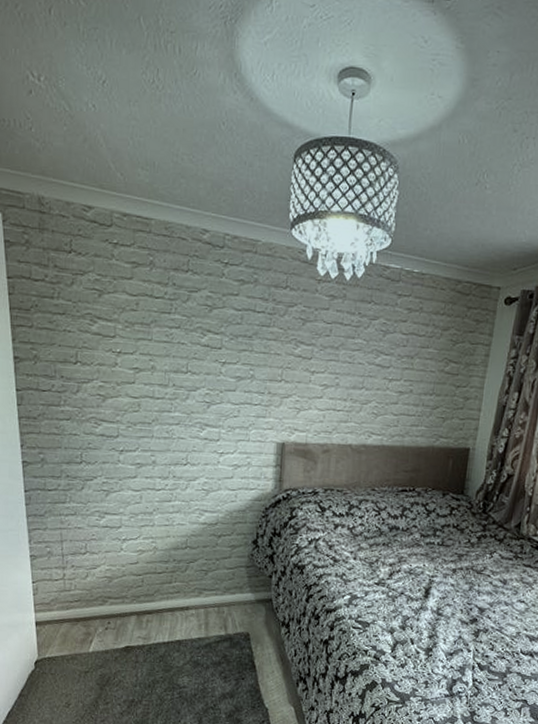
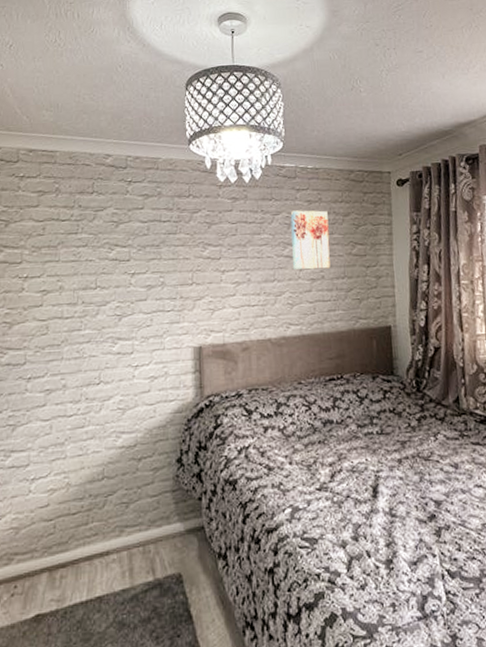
wall art: none [382,317,427,383] -> present [290,210,331,270]

